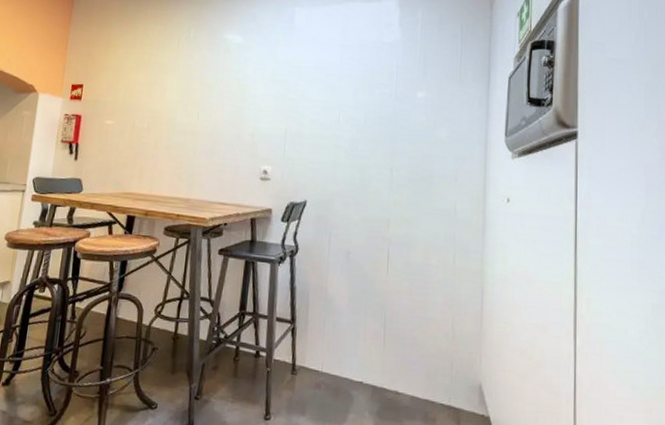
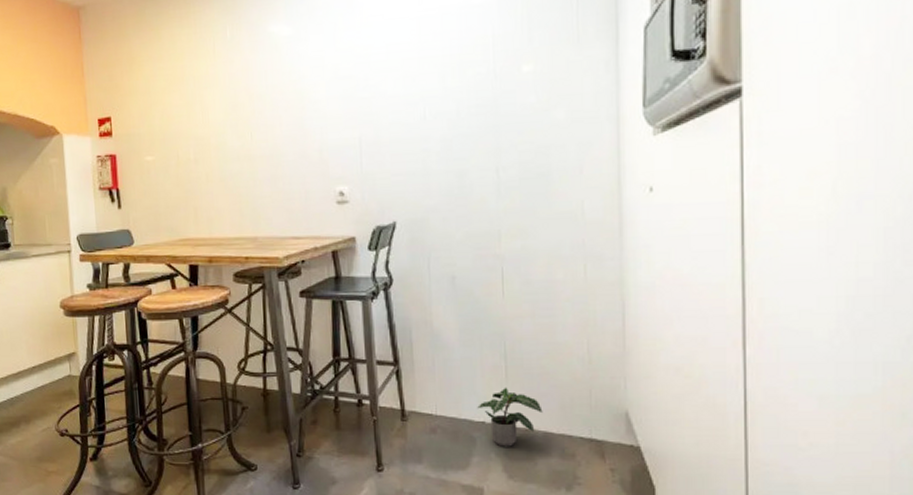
potted plant: none [357,352,412,407] -> present [477,387,543,447]

